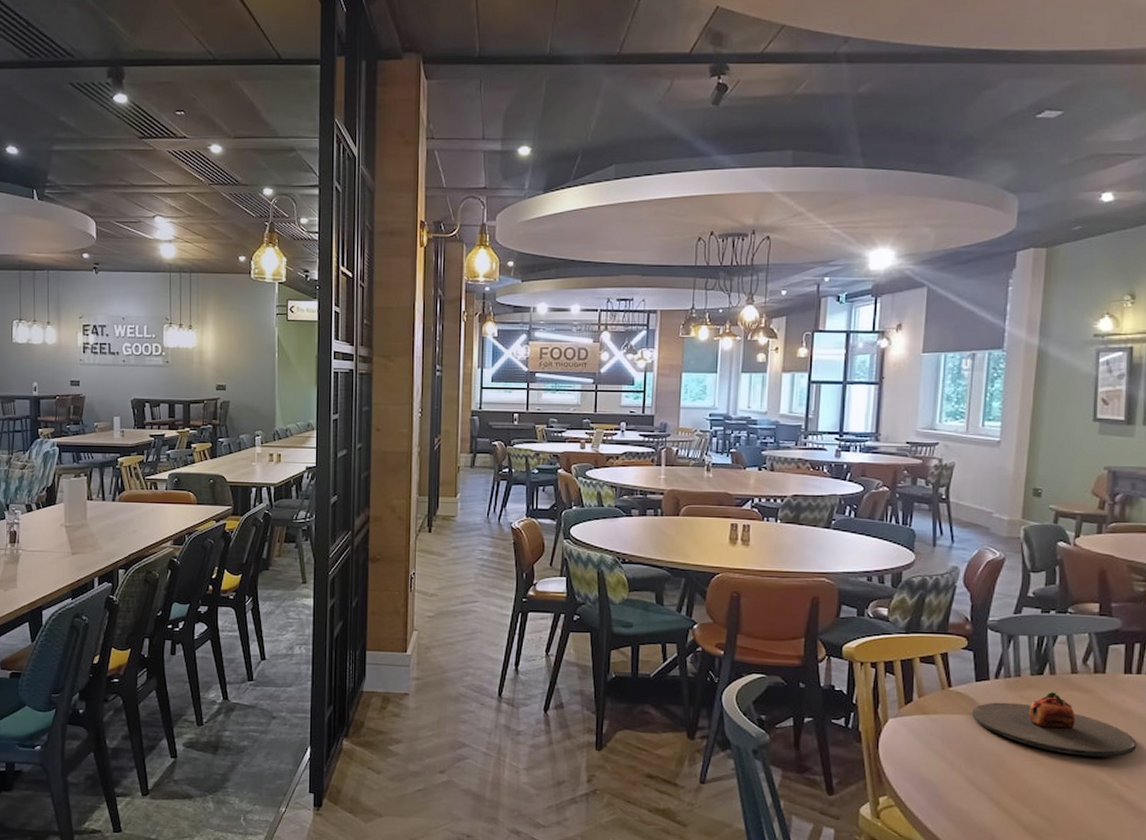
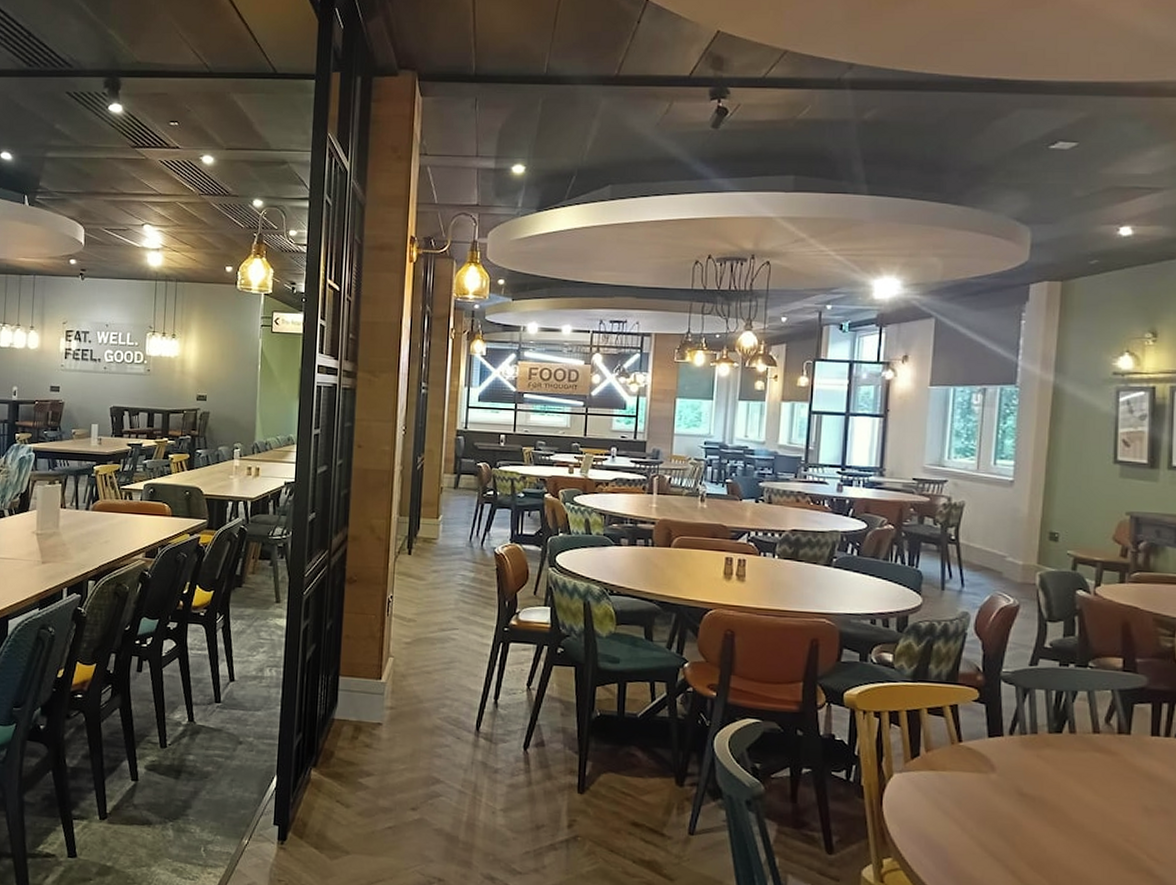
plate: present [972,691,1137,757] -> none [984,751,1167,827]

